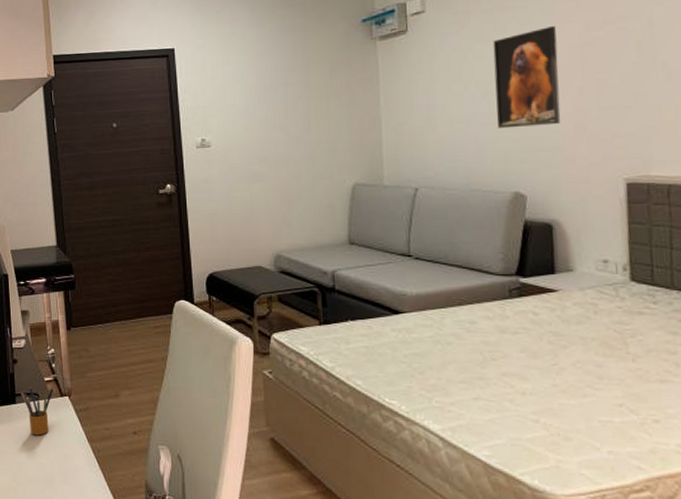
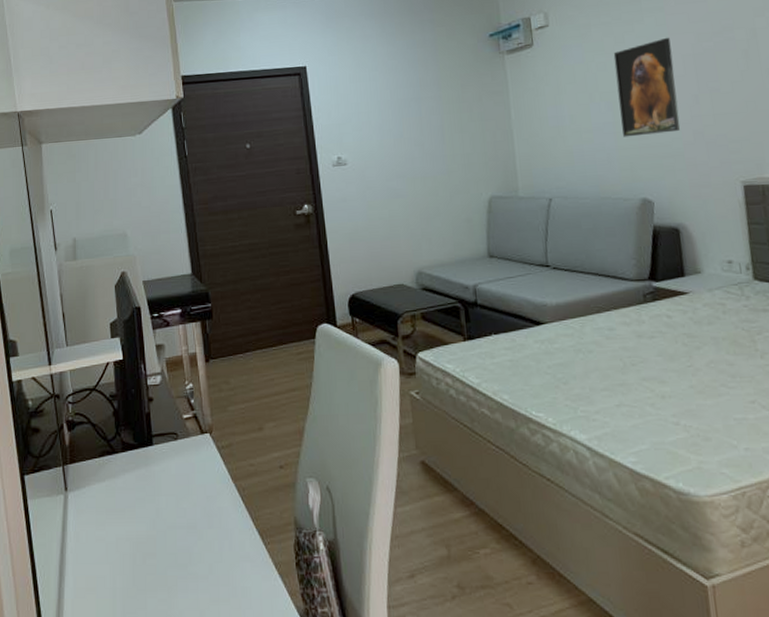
pencil box: present [20,385,53,436] -> none [157,423,193,478]

